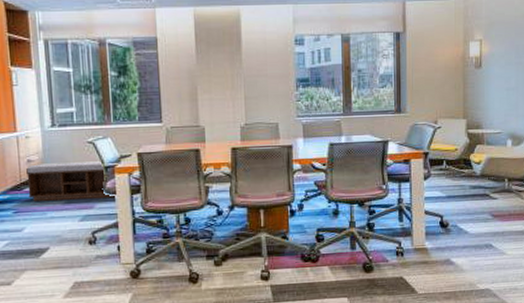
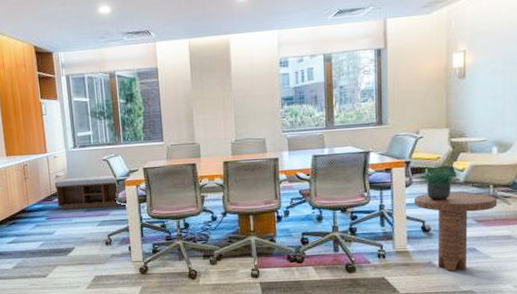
side table: none [432,185,512,269] -> present [413,192,498,272]
potted plant: none [435,152,480,194] -> present [417,160,463,200]

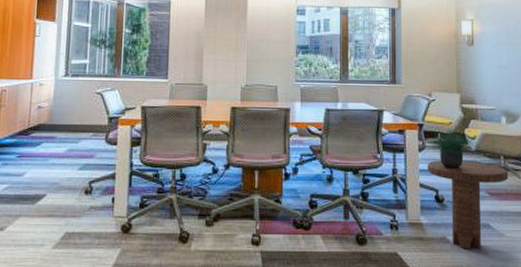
bench: present [55,176,126,210] -> none [34,111,116,148]

